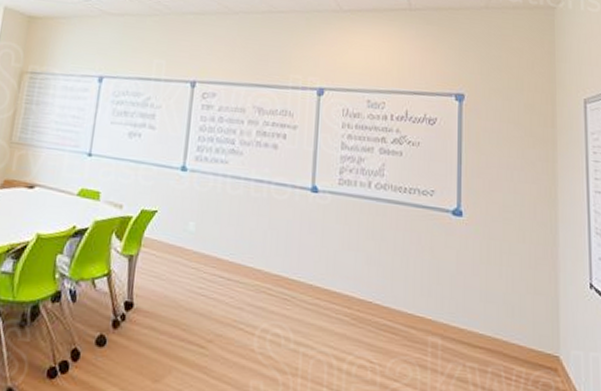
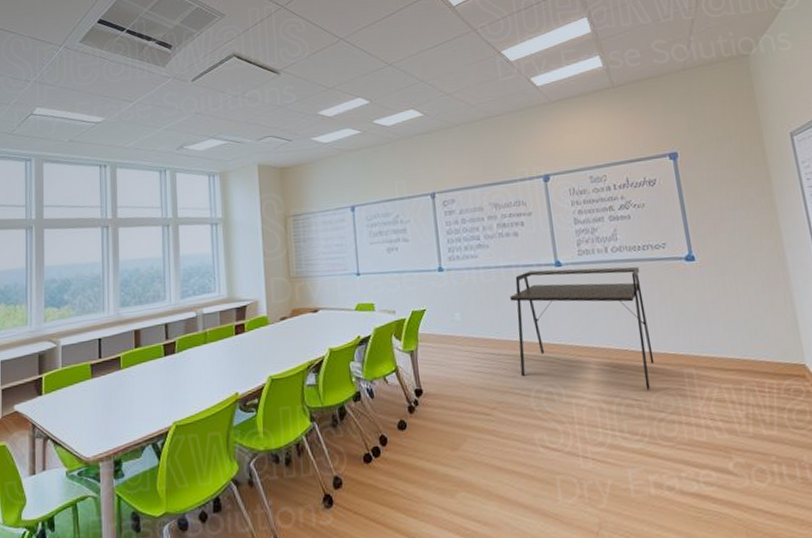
desk: none [248,190,402,353] -> present [509,266,655,390]

